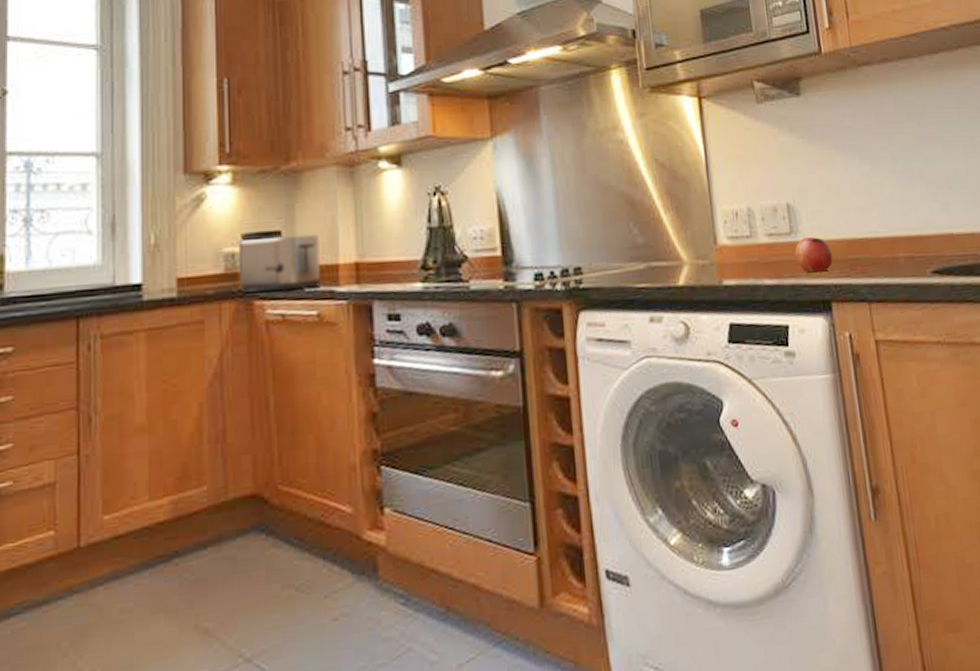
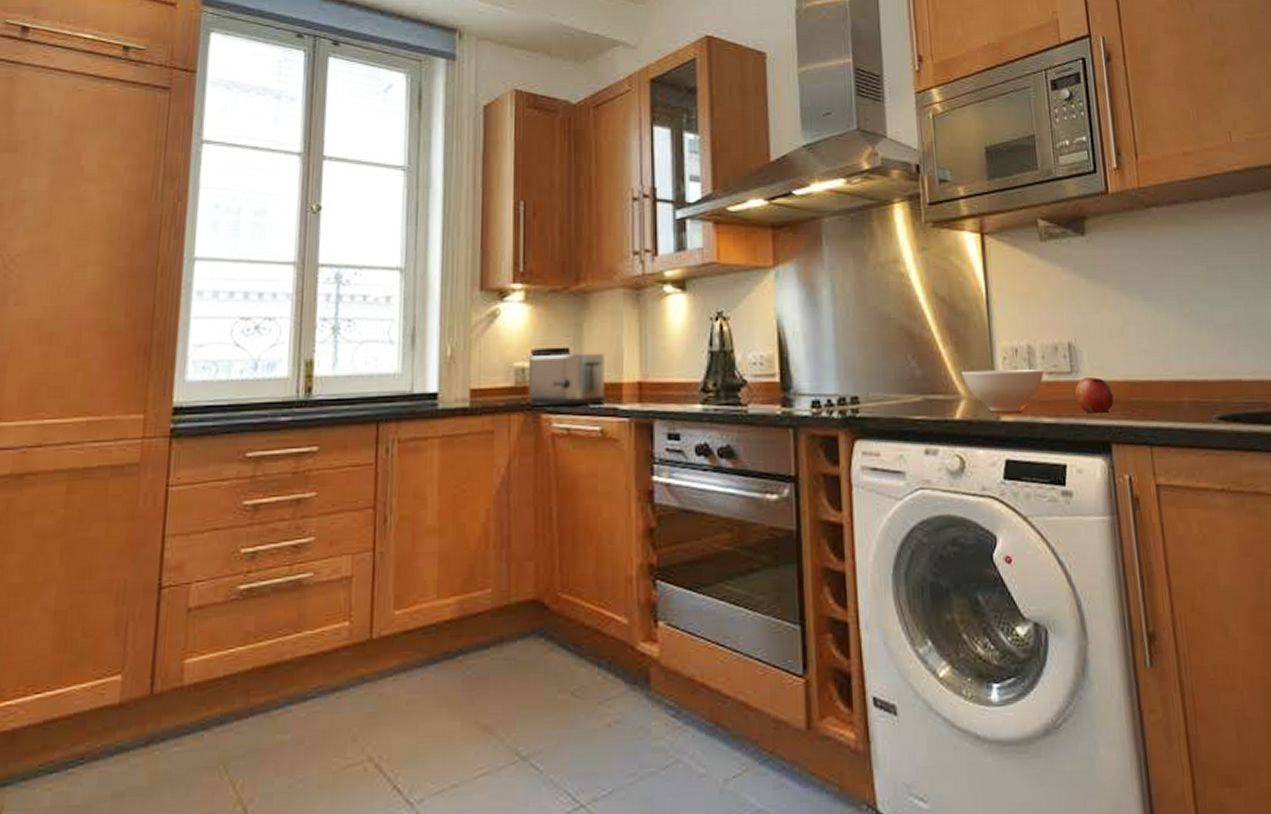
bowl: none [683,230,765,277] -> present [961,368,1045,413]

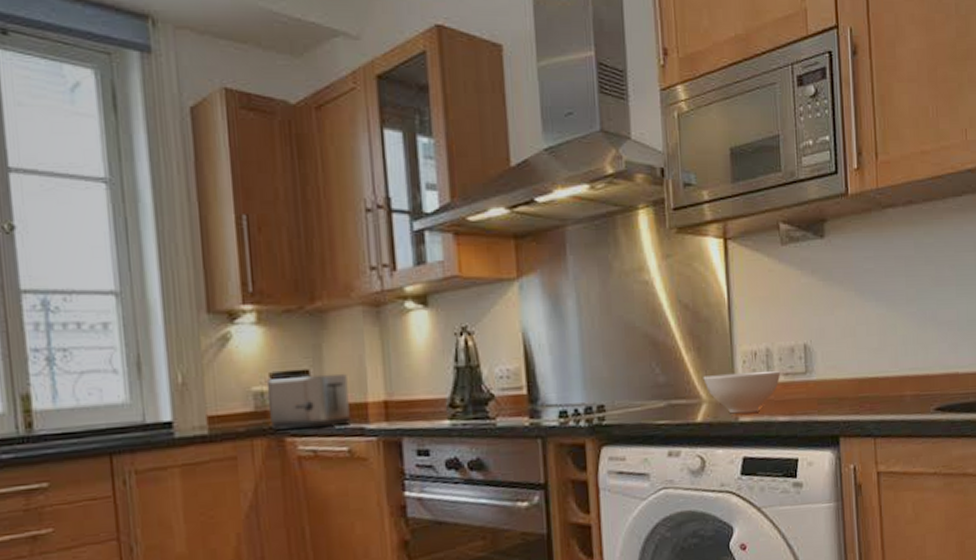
fruit: present [1075,377,1114,413] -> none [809,376,843,410]

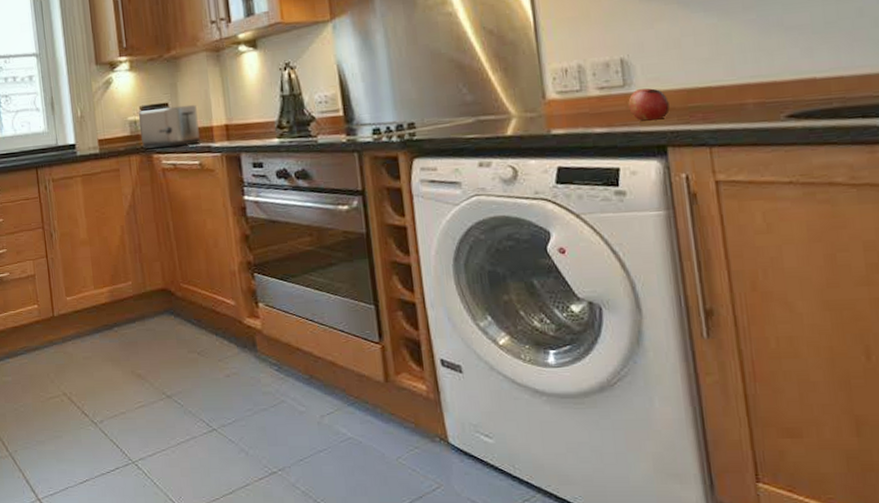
bowl: present [703,370,781,414] -> none [511,85,596,127]
fruit: none [809,376,843,410] -> present [628,88,670,121]

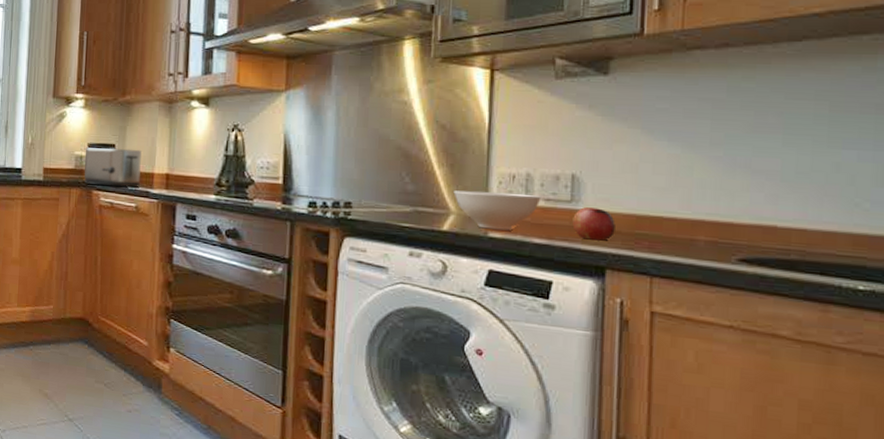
bowl: none [511,85,596,127] -> present [453,190,542,231]

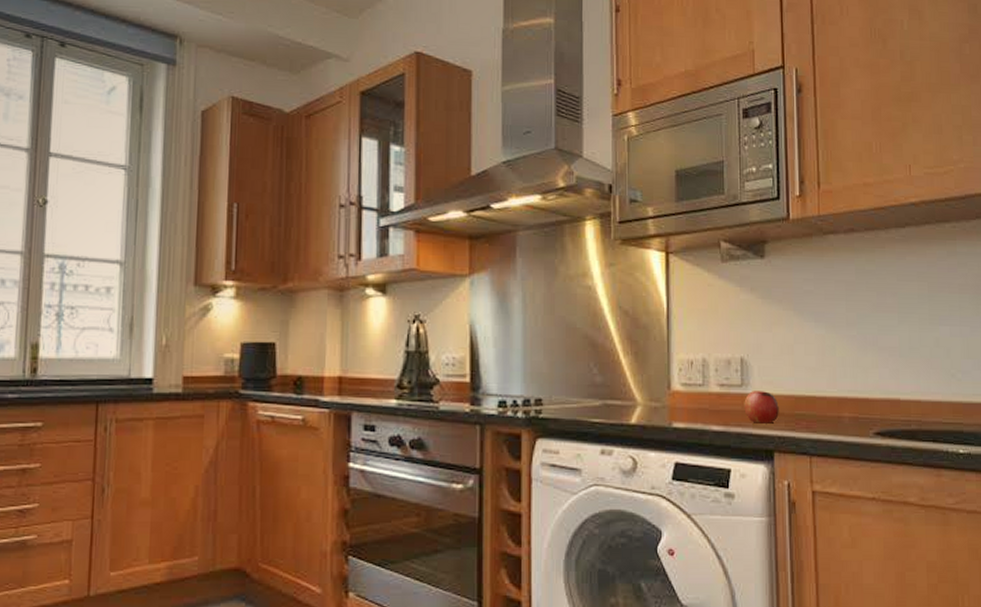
toaster: present [84,147,142,187] -> none [237,347,308,396]
bowl: present [453,190,542,231] -> none [639,379,717,419]

